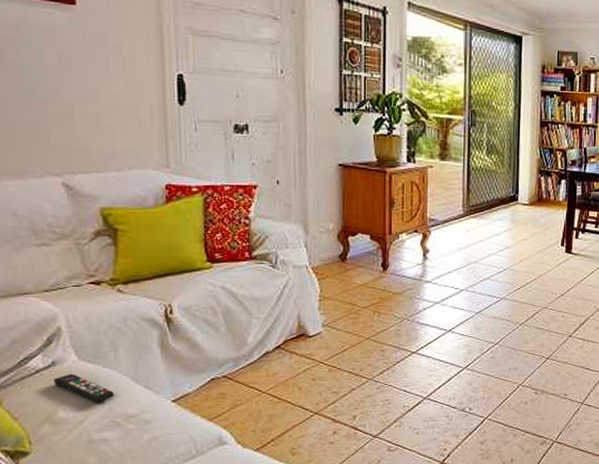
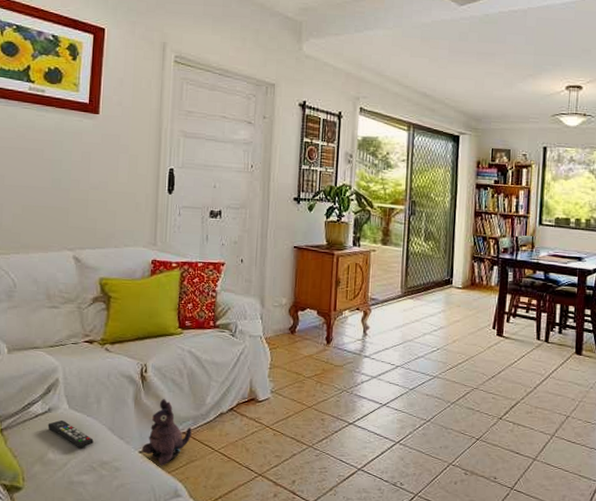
plush toy: none [174,341,233,414] -> present [141,399,192,467]

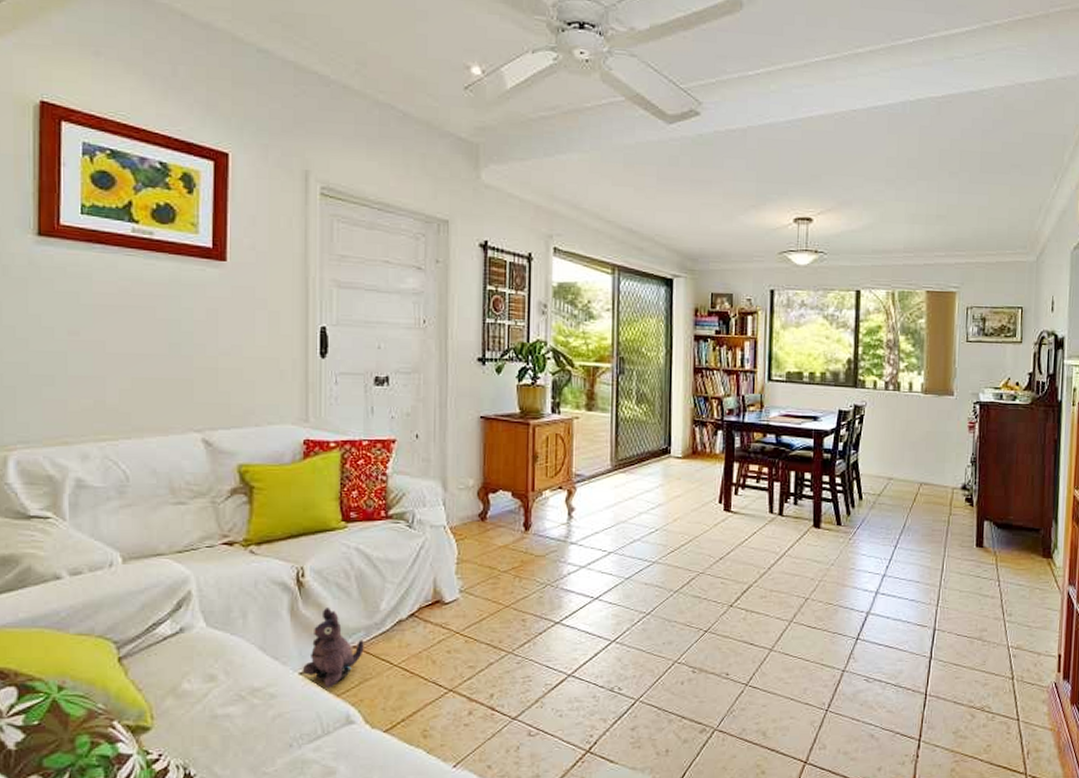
remote control: present [47,419,94,449] -> none [180,641,241,674]

